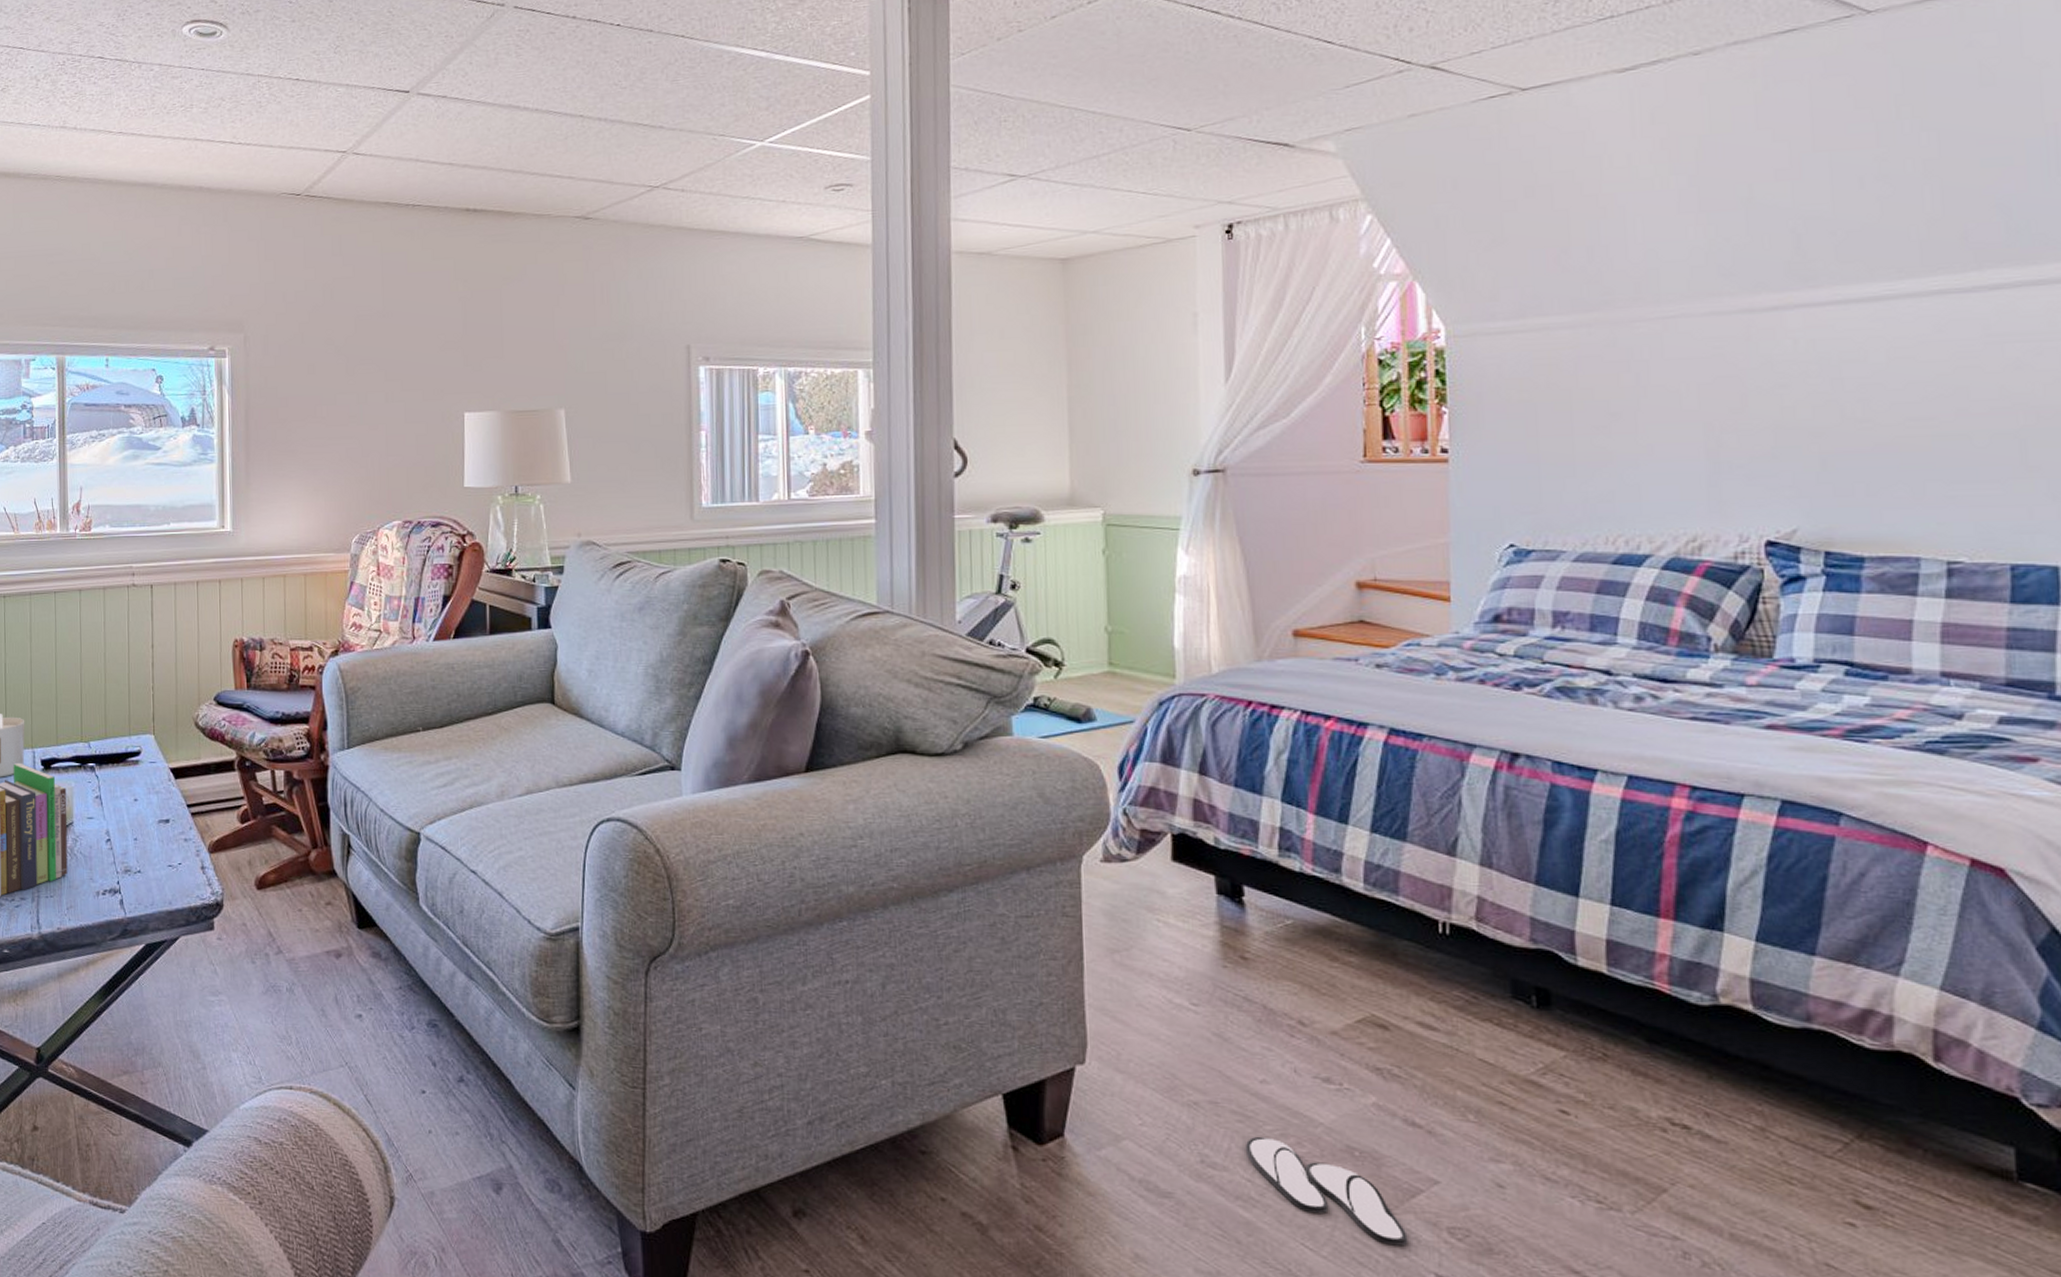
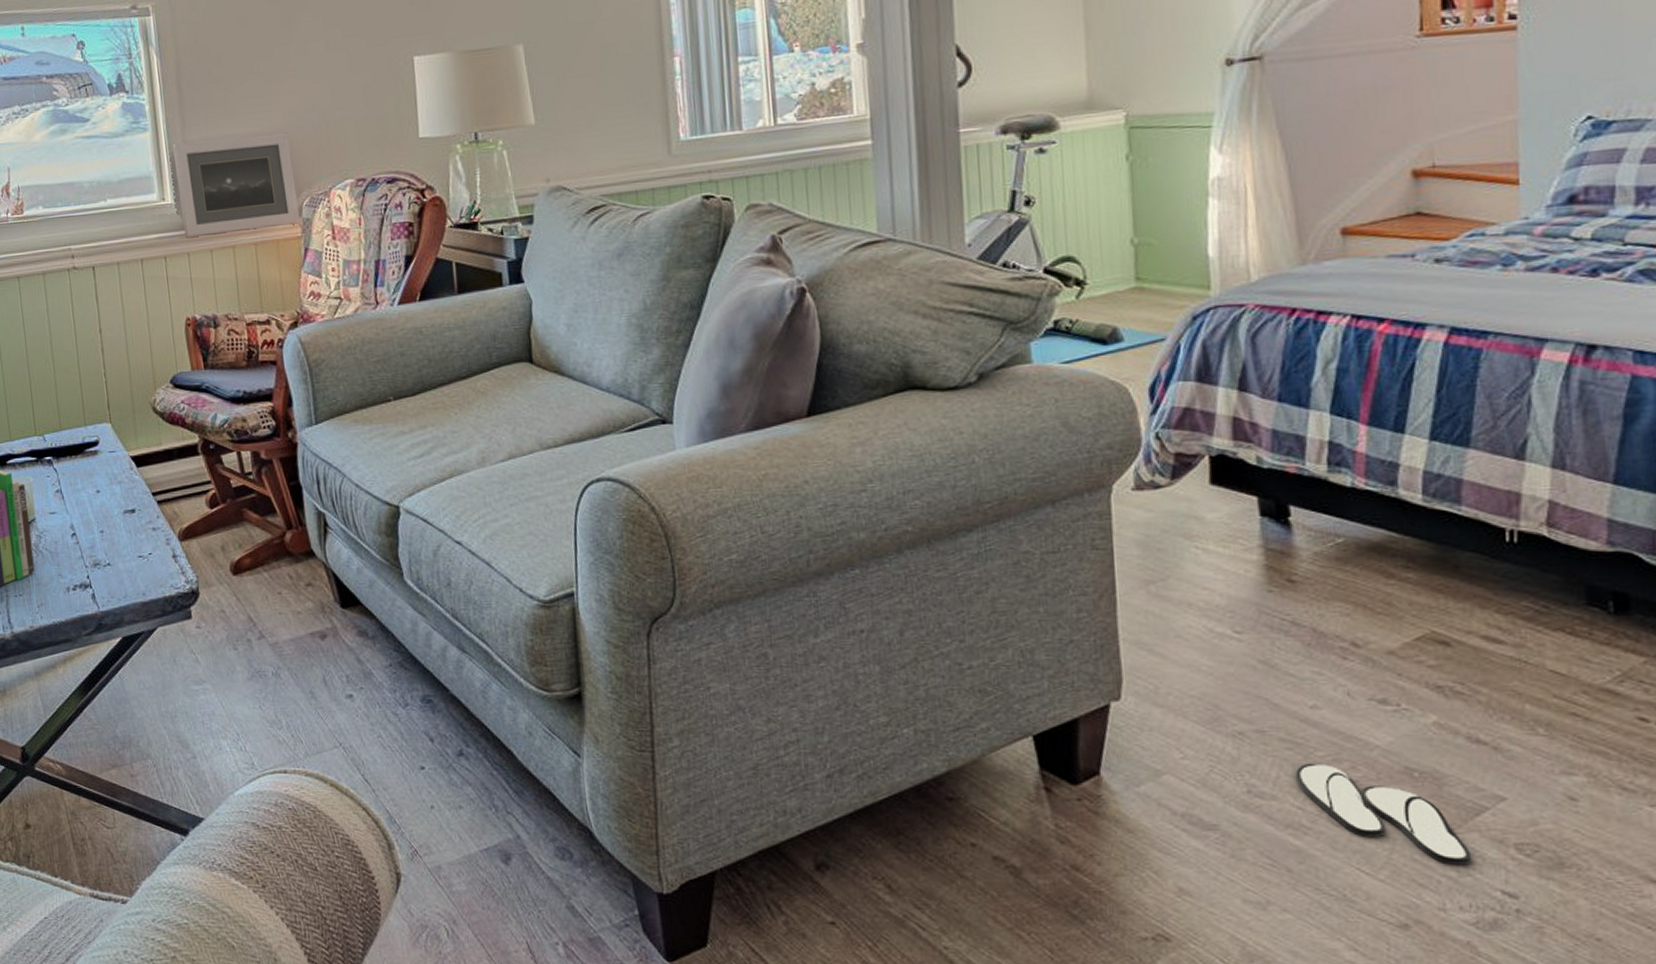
picture frame: none [235,473,349,565] -> present [172,132,301,239]

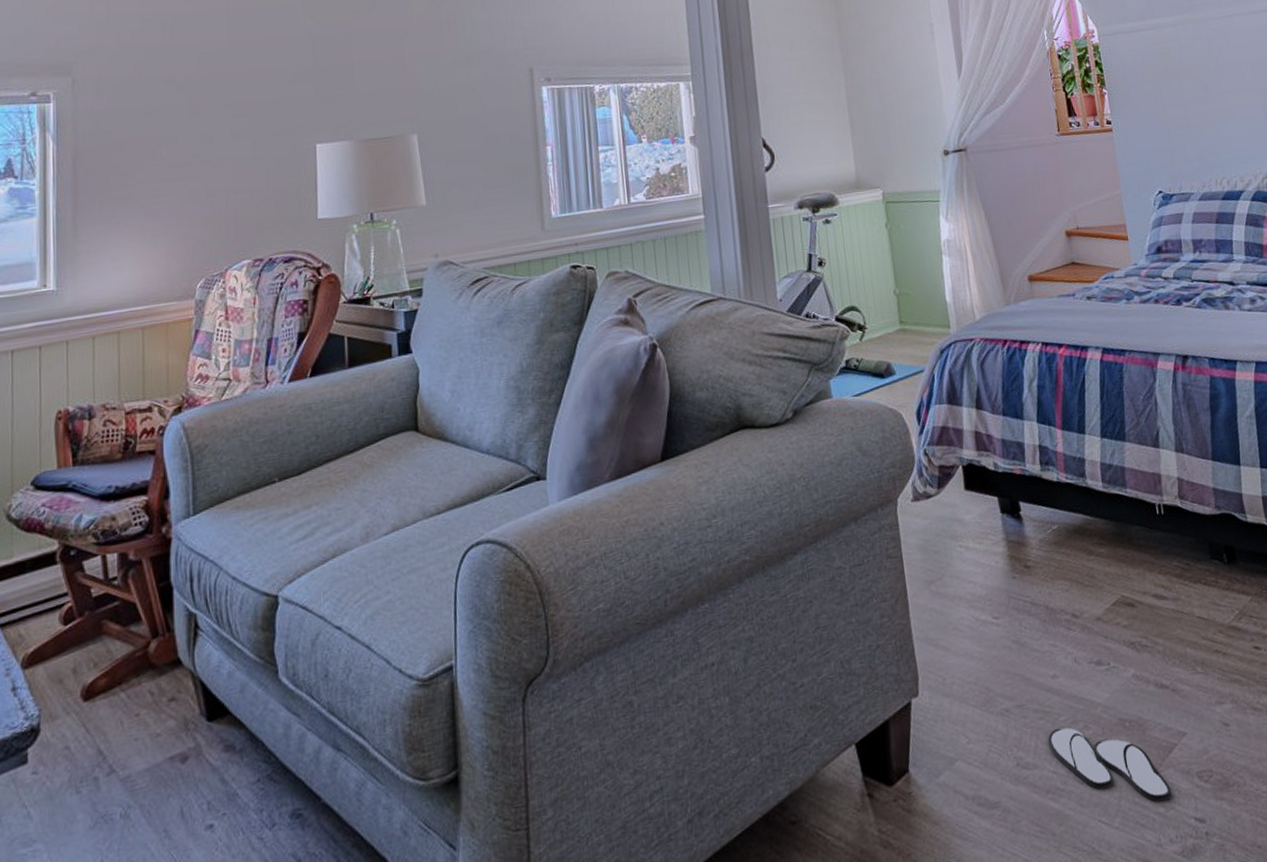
picture frame: present [172,132,301,239] -> none [60,215,194,326]

